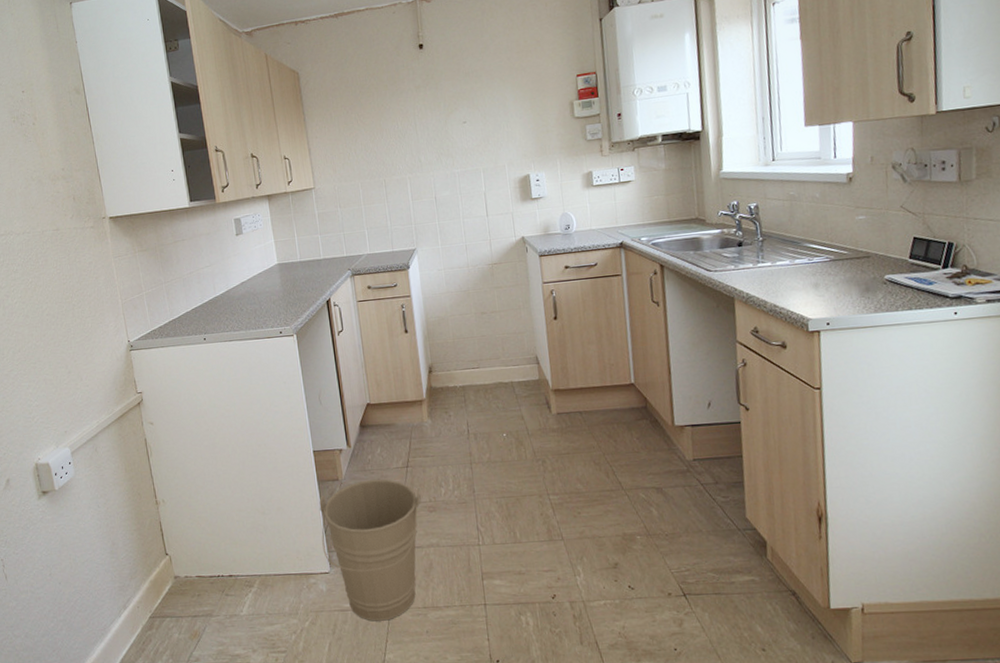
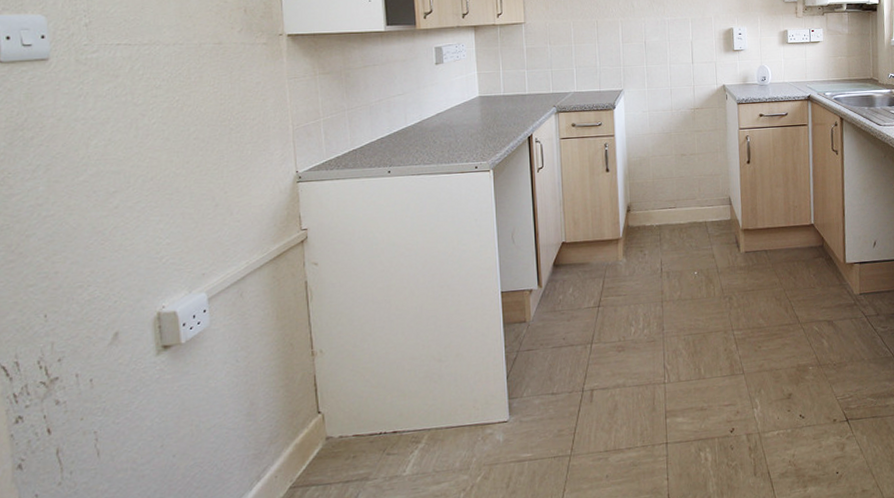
bucket: present [319,479,422,621] -> none [503,319,611,470]

